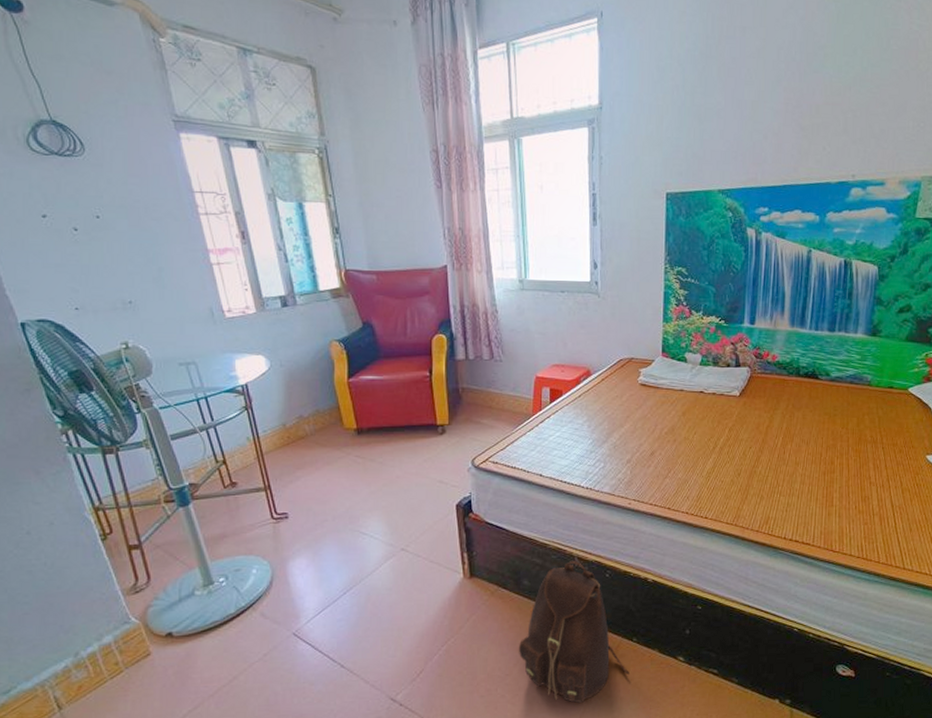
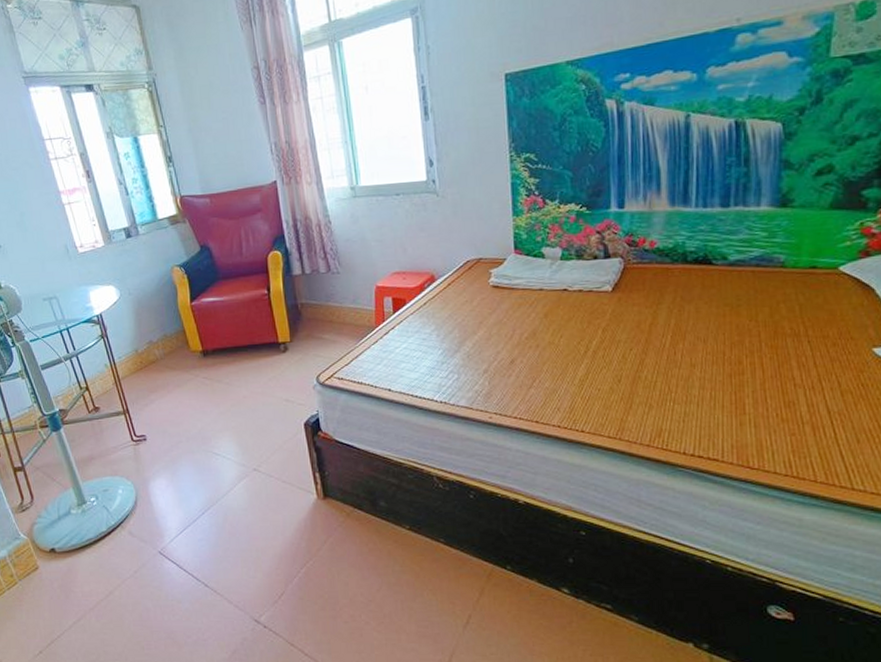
backpack: present [518,561,629,703] -> none [379,481,505,634]

